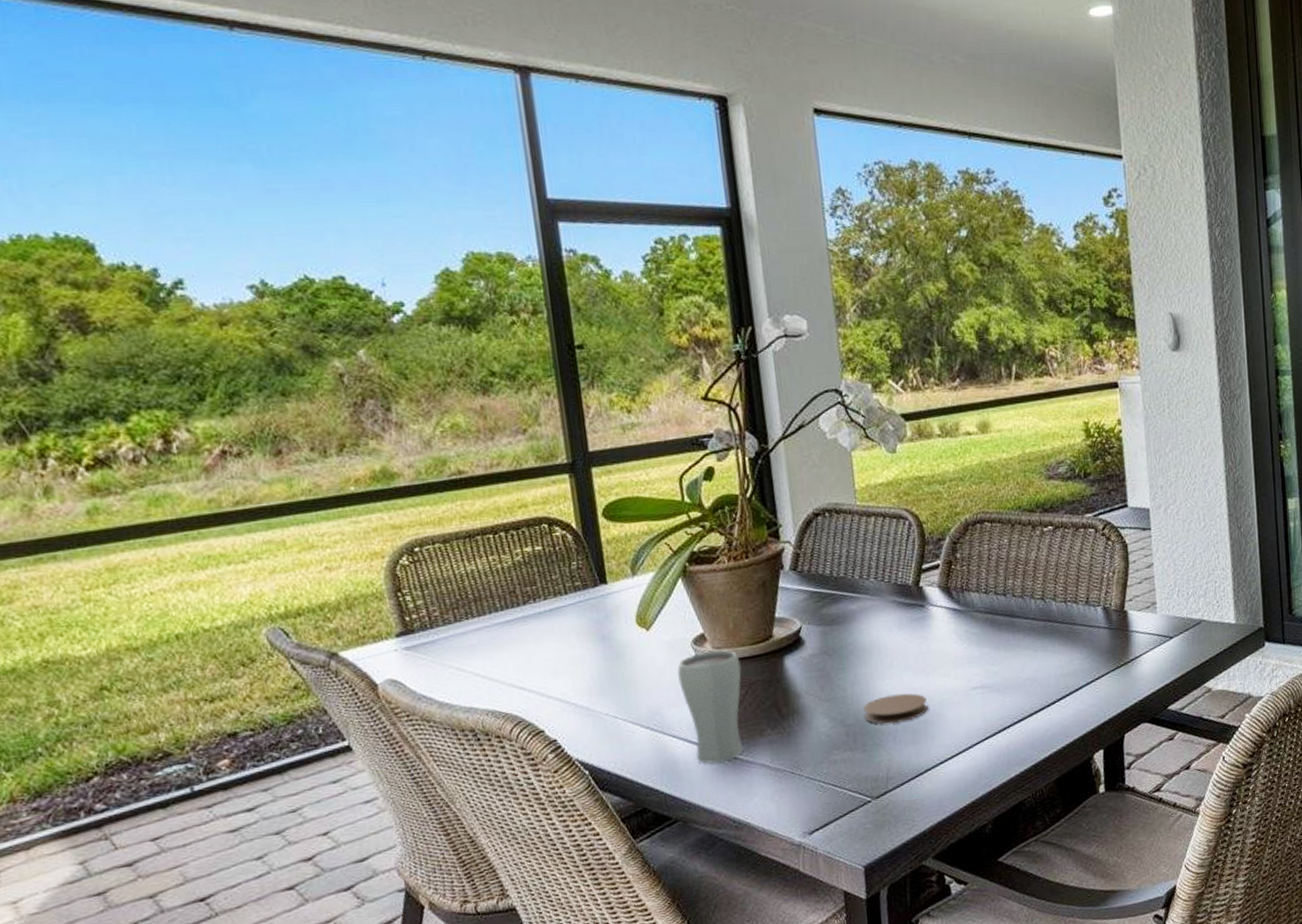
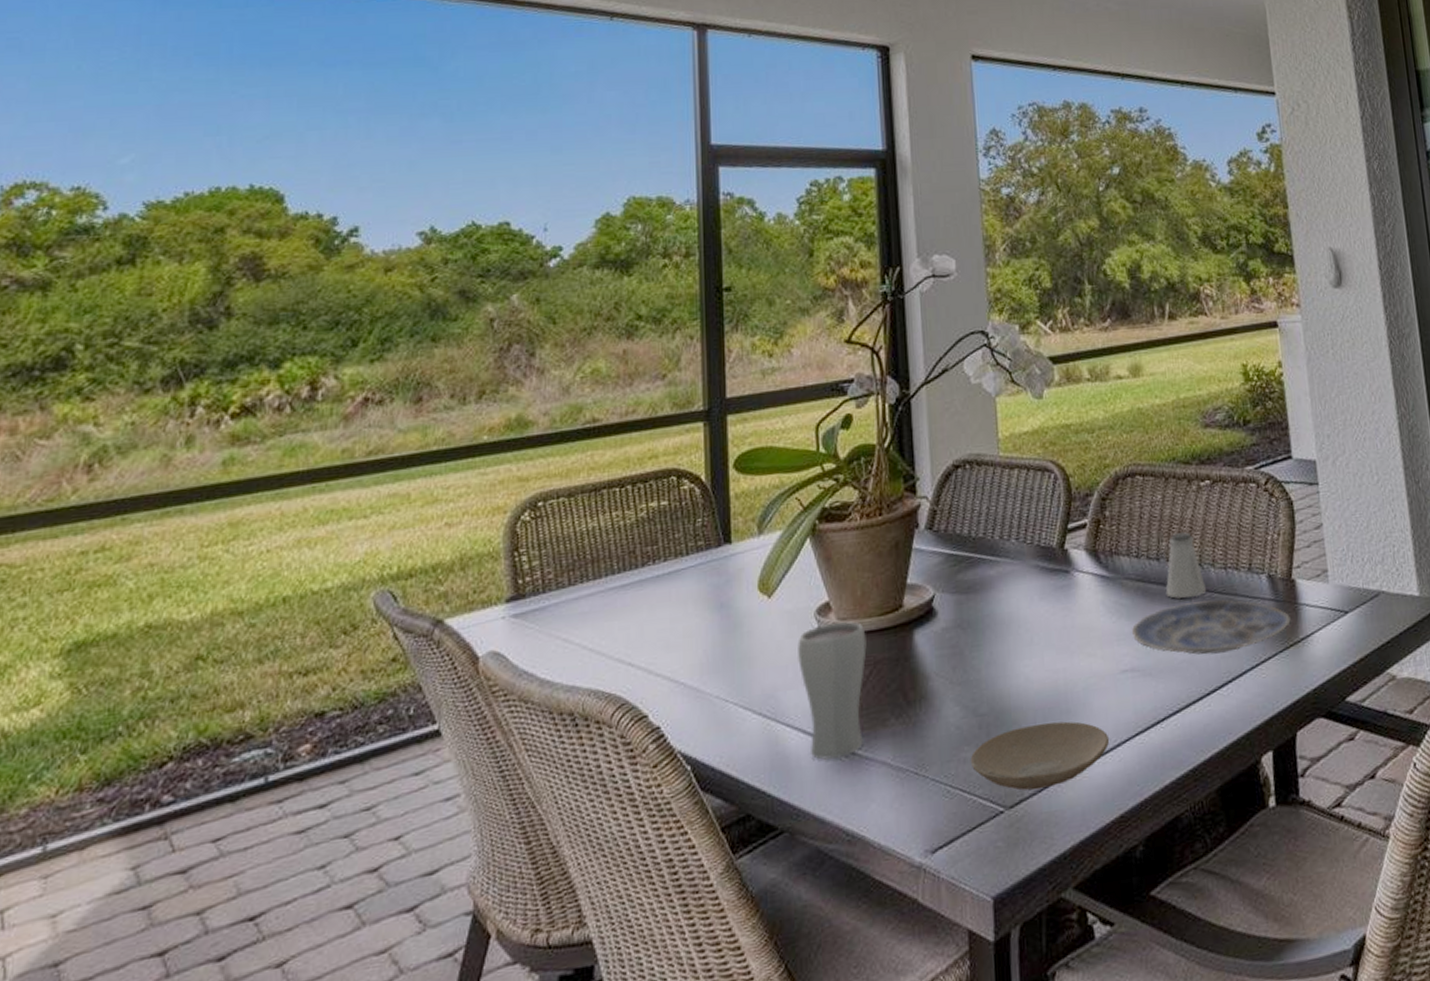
plate: none [840,729,963,784] -> present [970,721,1110,791]
coaster: present [863,693,928,724] -> none [998,676,1071,714]
plate: none [981,628,1122,674] -> present [1132,600,1291,655]
saltshaker: none [1011,570,1049,628] -> present [1165,531,1207,599]

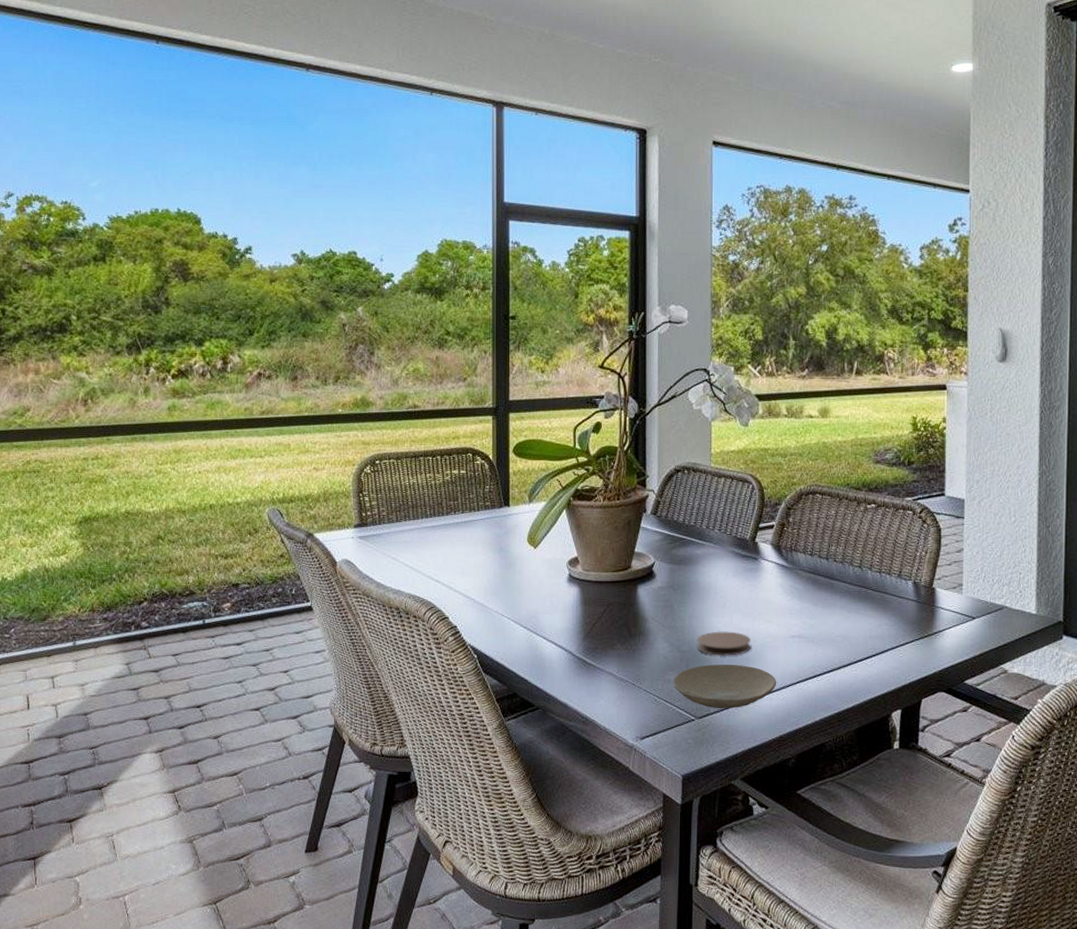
drinking glass: present [797,621,867,760] -> none [554,573,603,665]
coaster: none [998,676,1071,714] -> present [697,631,751,657]
plate: present [1132,600,1291,655] -> none [802,594,928,634]
saltshaker: present [1165,531,1207,599] -> none [831,540,863,590]

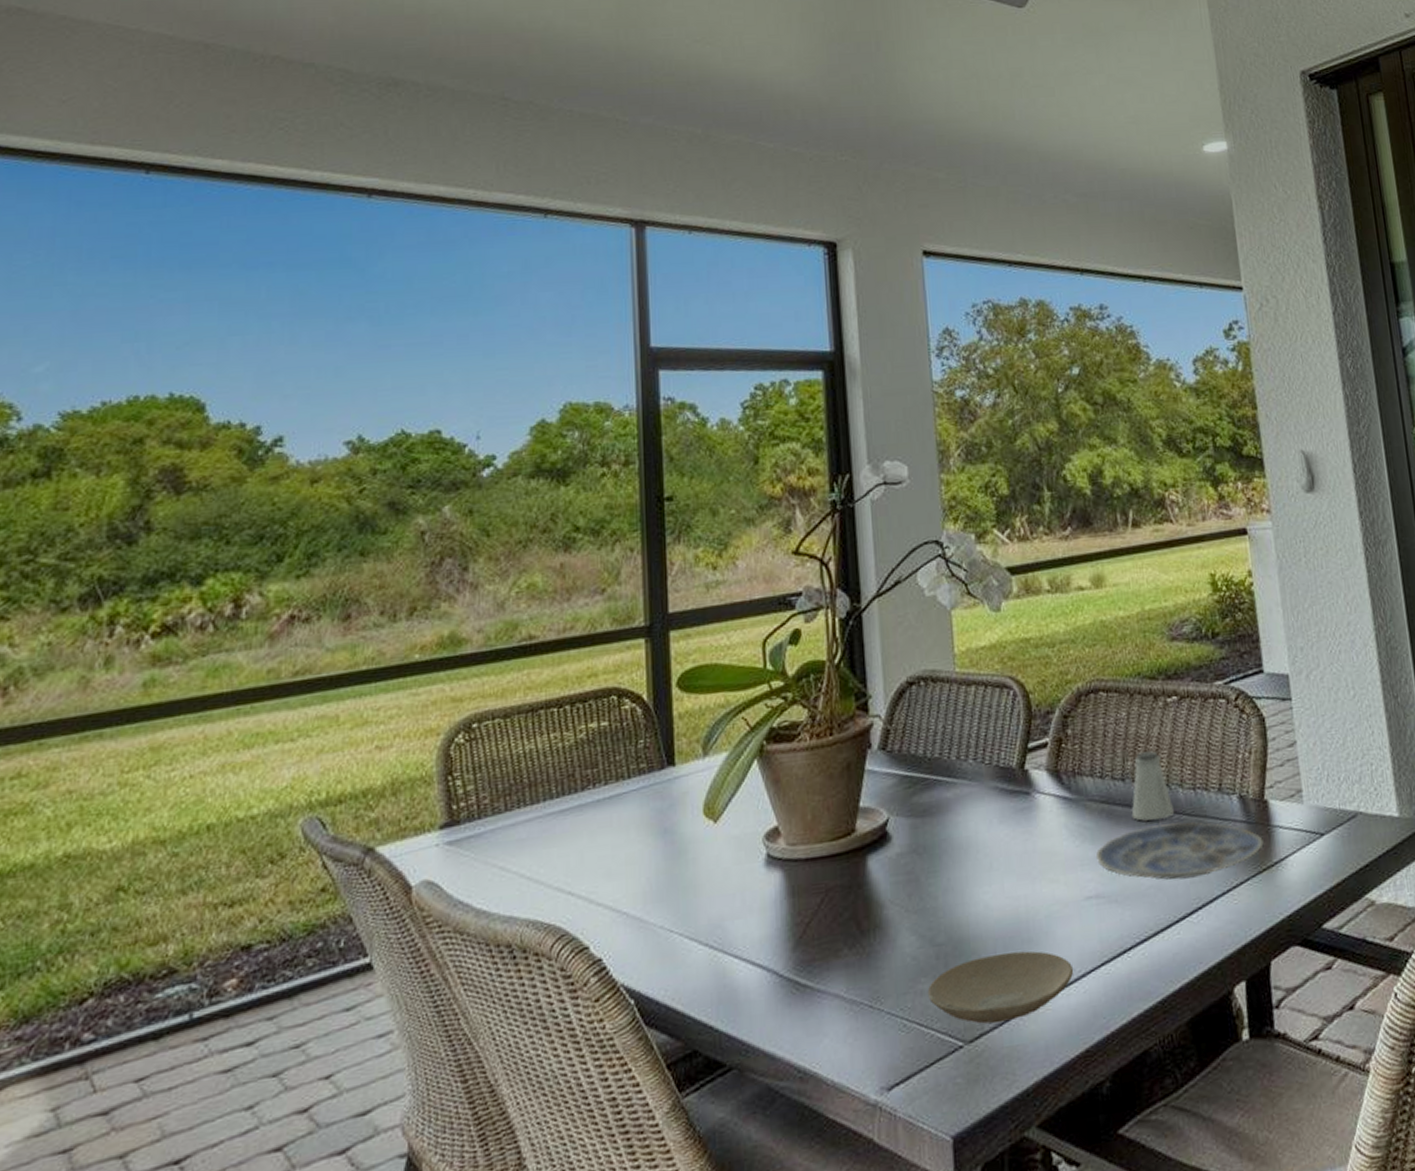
coaster: present [697,631,751,657] -> none [956,903,1033,944]
plate: none [802,594,928,634] -> present [1096,822,1264,880]
saltshaker: none [831,540,863,590] -> present [1131,750,1175,821]

